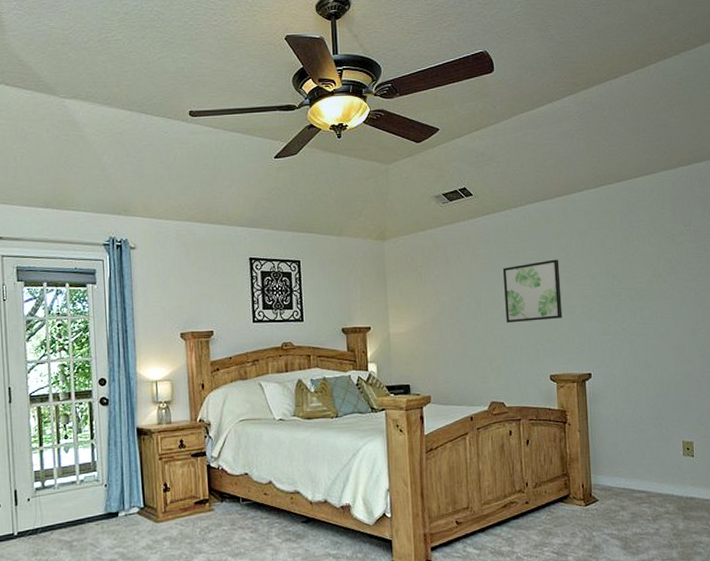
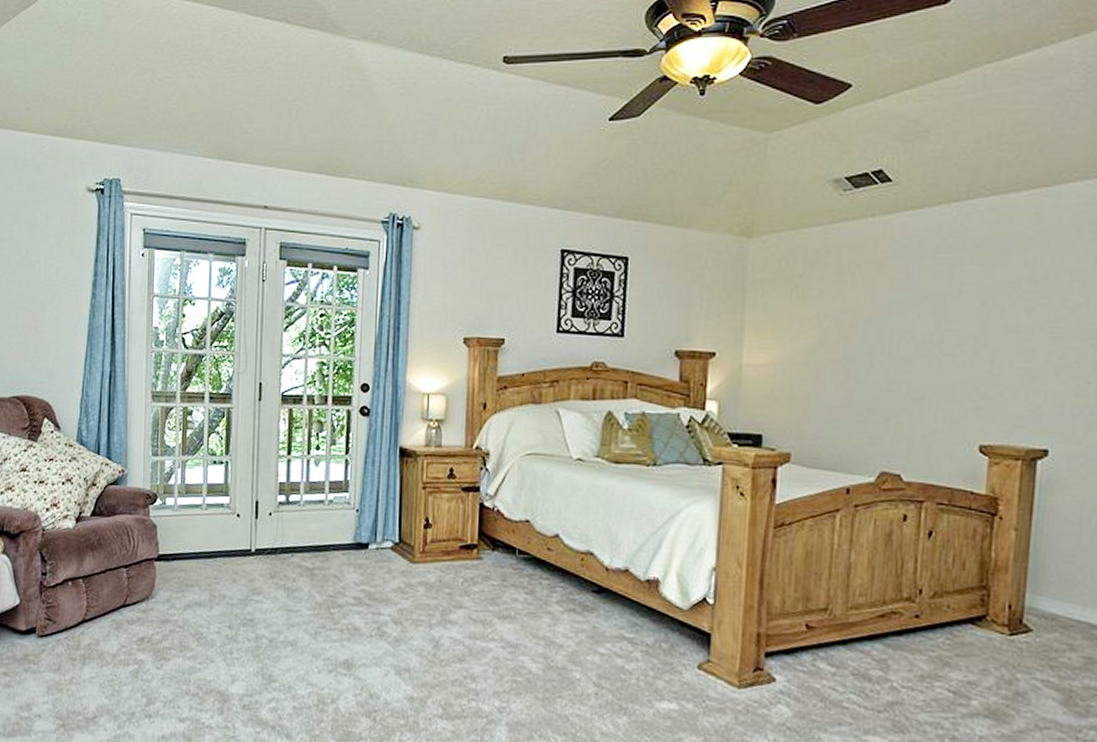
wall art: present [503,259,563,324] -> none [920,280,1019,367]

